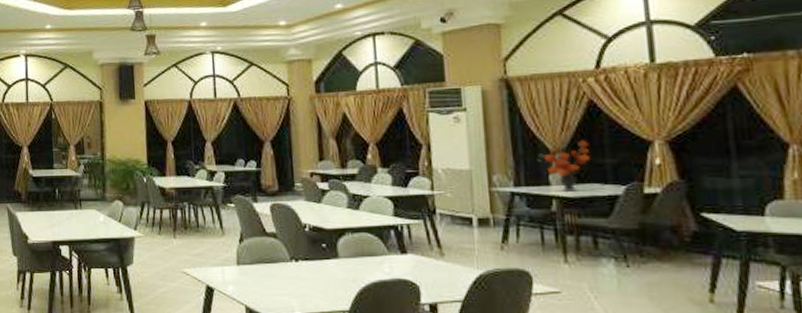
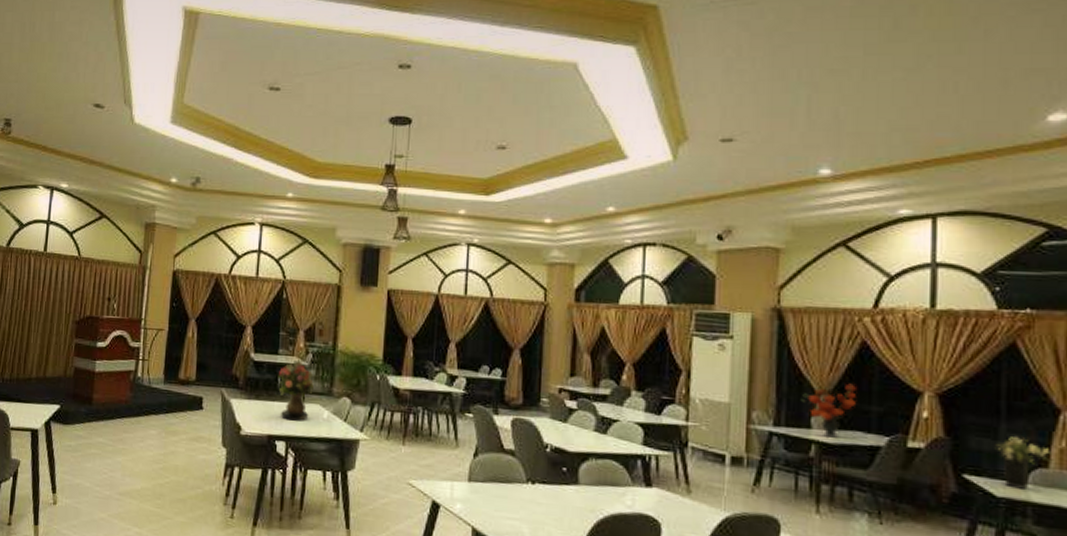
bouquet: none [55,171,88,226] -> present [277,359,314,421]
flower arrangement: none [728,172,787,221] -> present [995,436,1053,490]

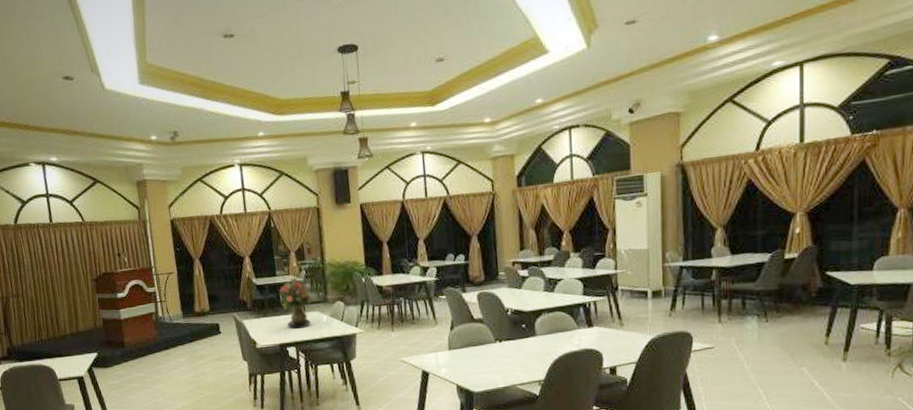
bouquet: present [800,382,856,438] -> none [703,216,745,263]
flower arrangement: present [995,436,1053,490] -> none [849,234,892,276]

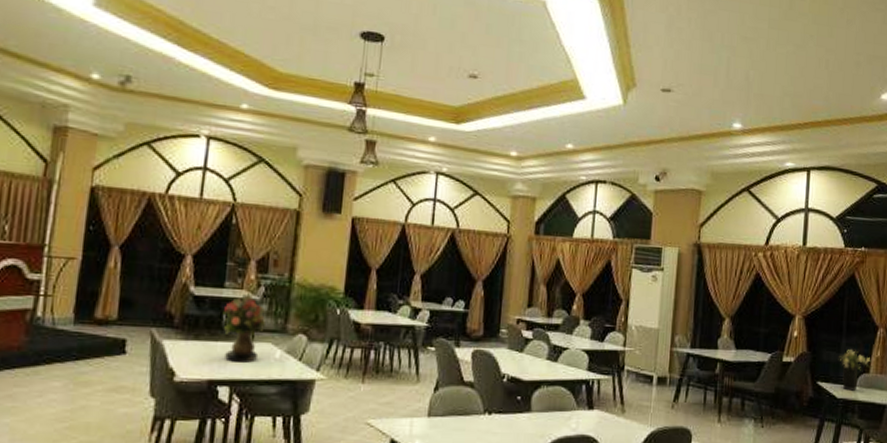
flower arrangement: none [849,234,892,276] -> present [838,349,872,391]

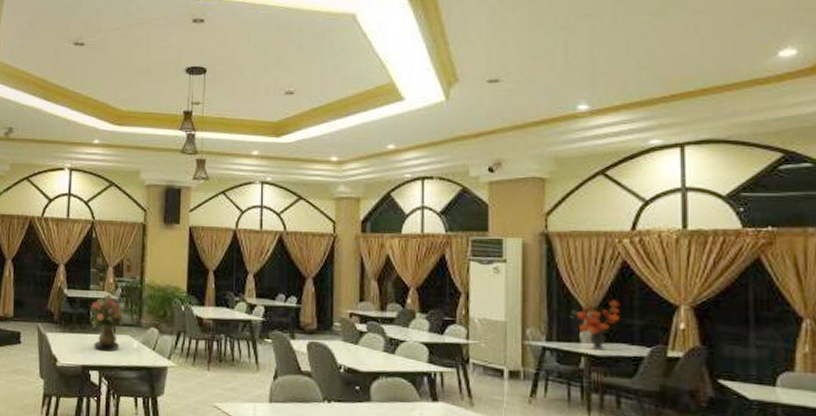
bouquet: none [711,309,751,356] -> present [570,300,619,350]
flower arrangement: present [838,349,872,391] -> none [745,343,798,392]

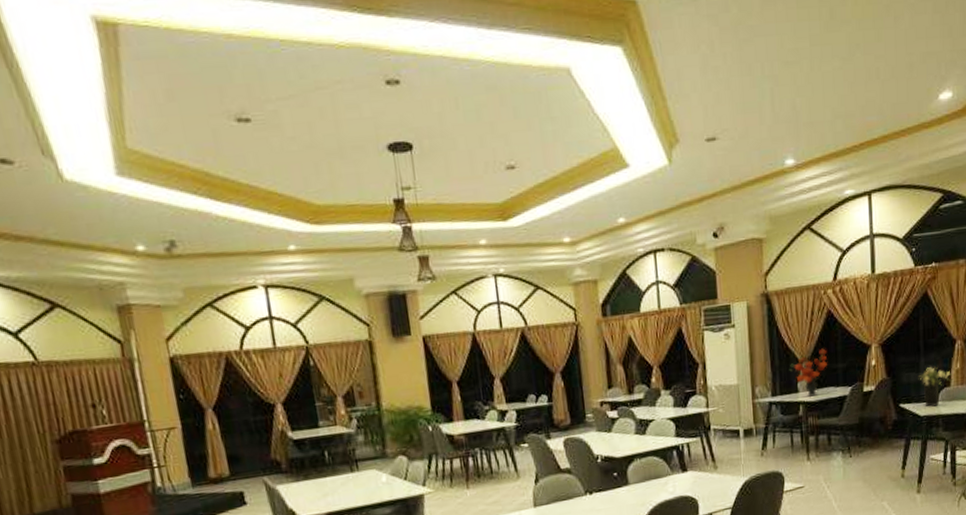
bouquet: present [90,294,124,352] -> none [323,427,367,493]
flower arrangement: none [745,343,798,392] -> present [918,365,952,407]

